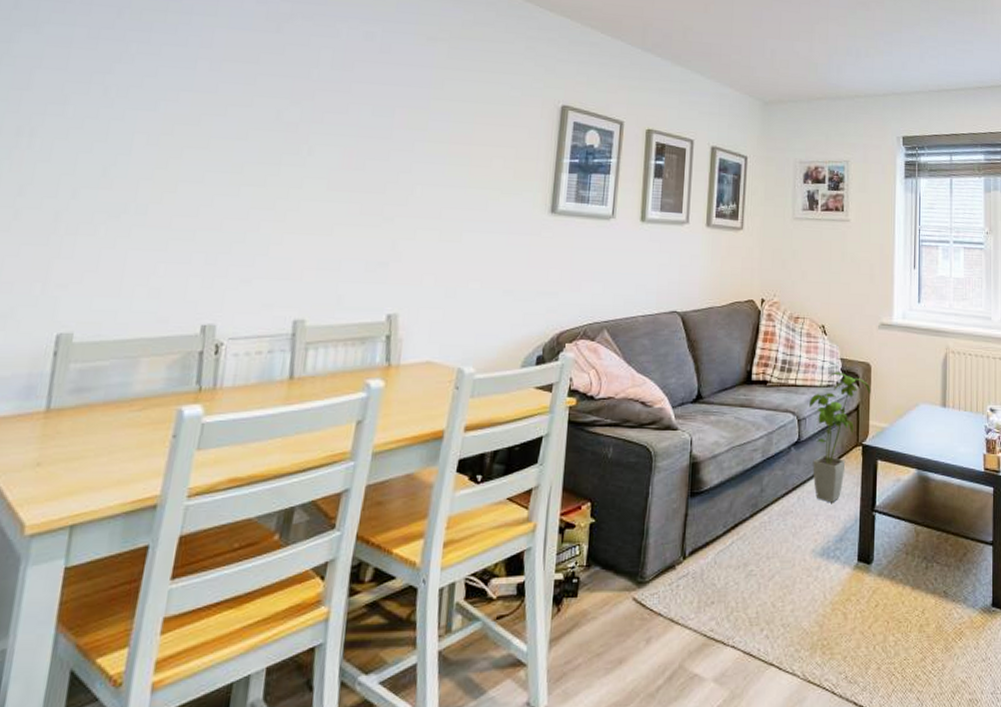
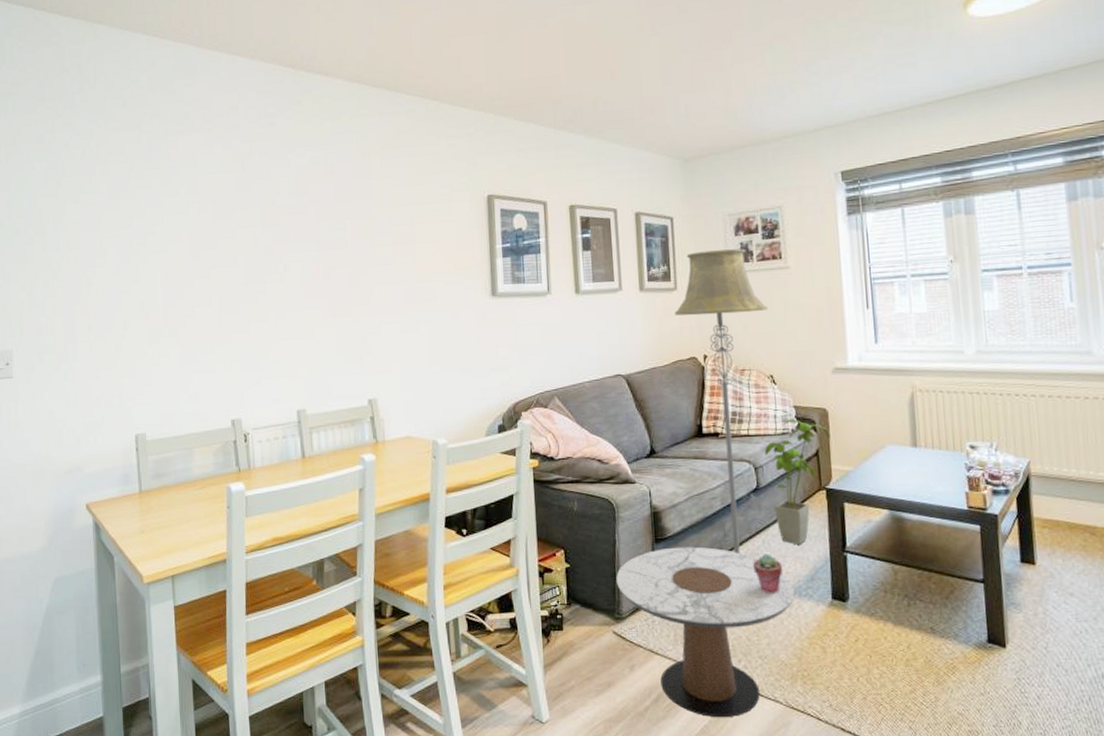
side table: none [643,502,823,696] -> present [616,546,795,718]
floor lamp: none [738,194,826,512] -> present [674,249,768,555]
potted succulent: none [786,512,815,555] -> present [753,554,783,593]

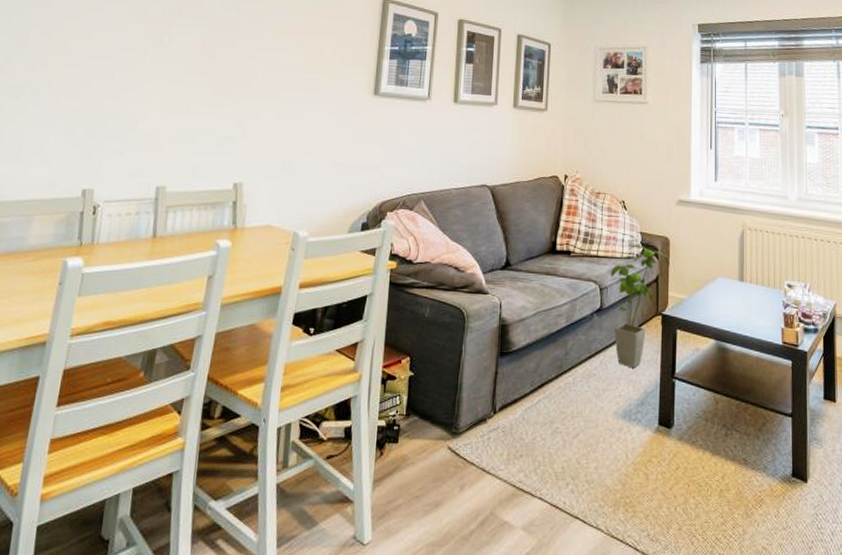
side table: present [616,546,795,718] -> none [457,362,625,545]
floor lamp: present [674,249,768,555] -> none [543,78,626,374]
potted succulent: present [753,554,783,593] -> none [589,375,617,416]

